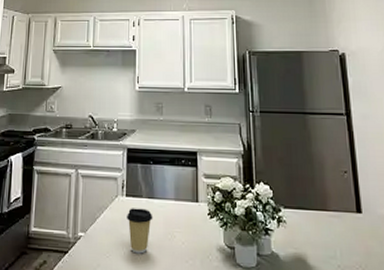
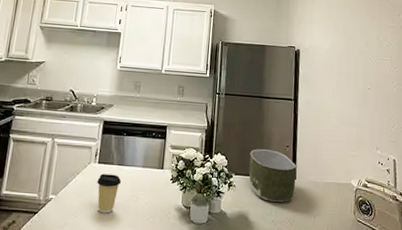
bowl: none [299,176,363,242] -> present [248,149,297,202]

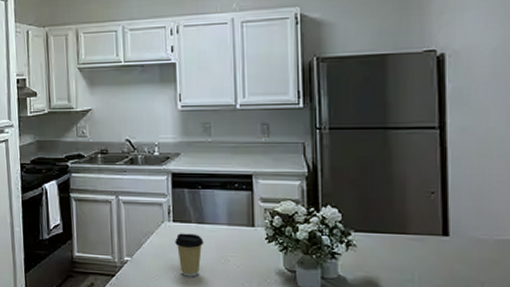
bowl: present [248,149,297,202] -> none [374,198,450,266]

